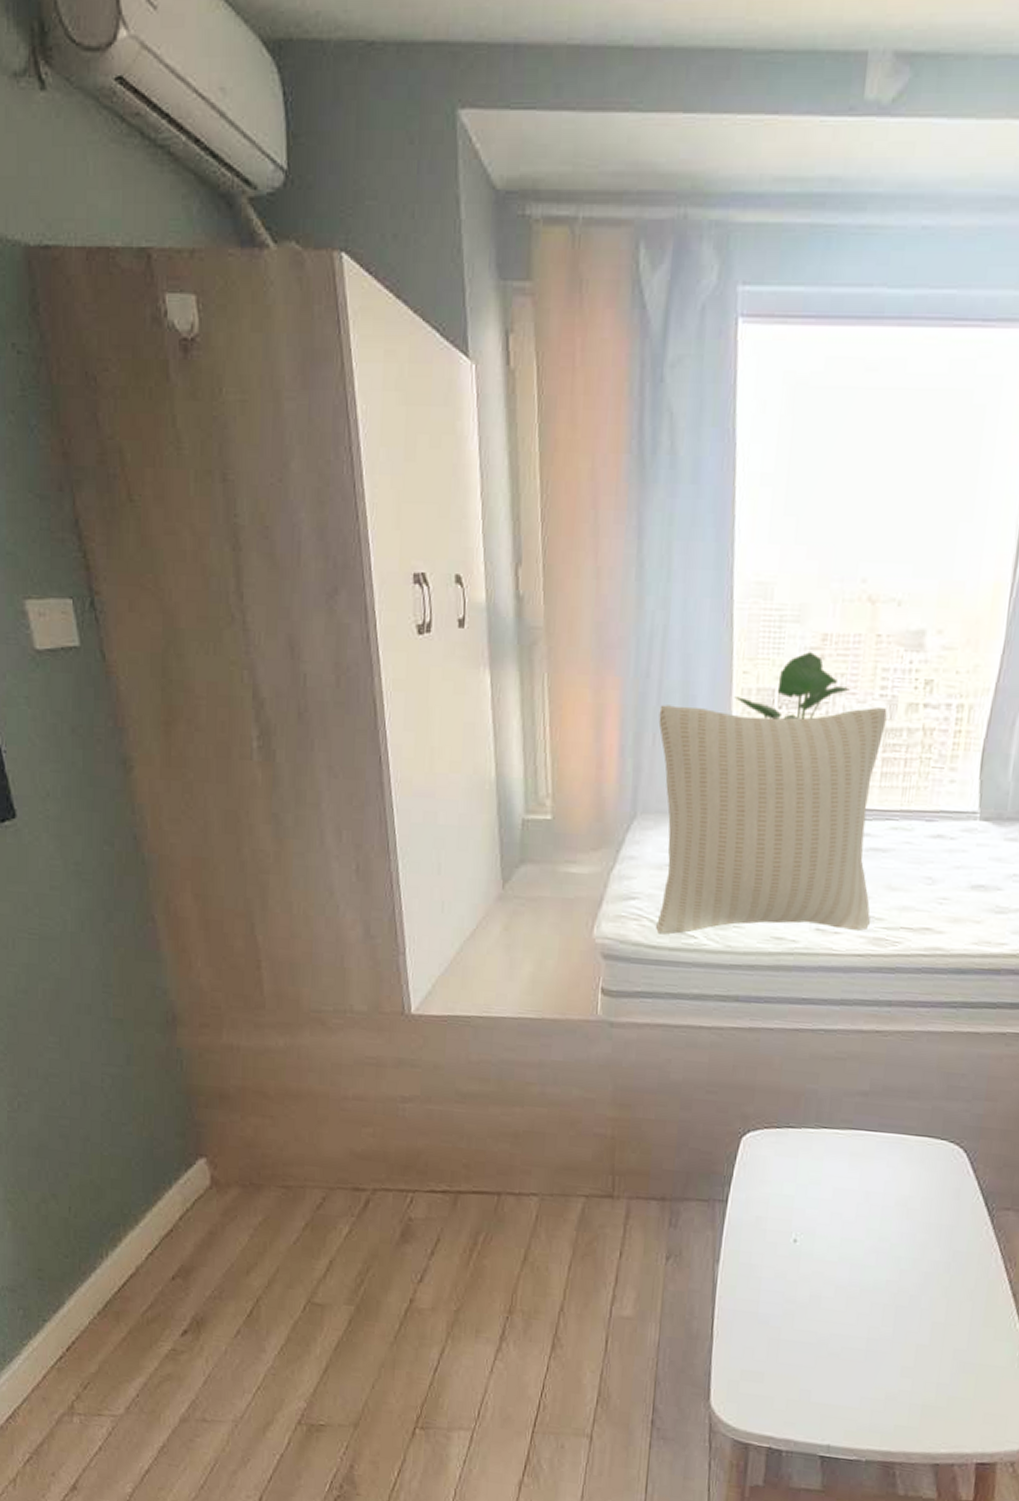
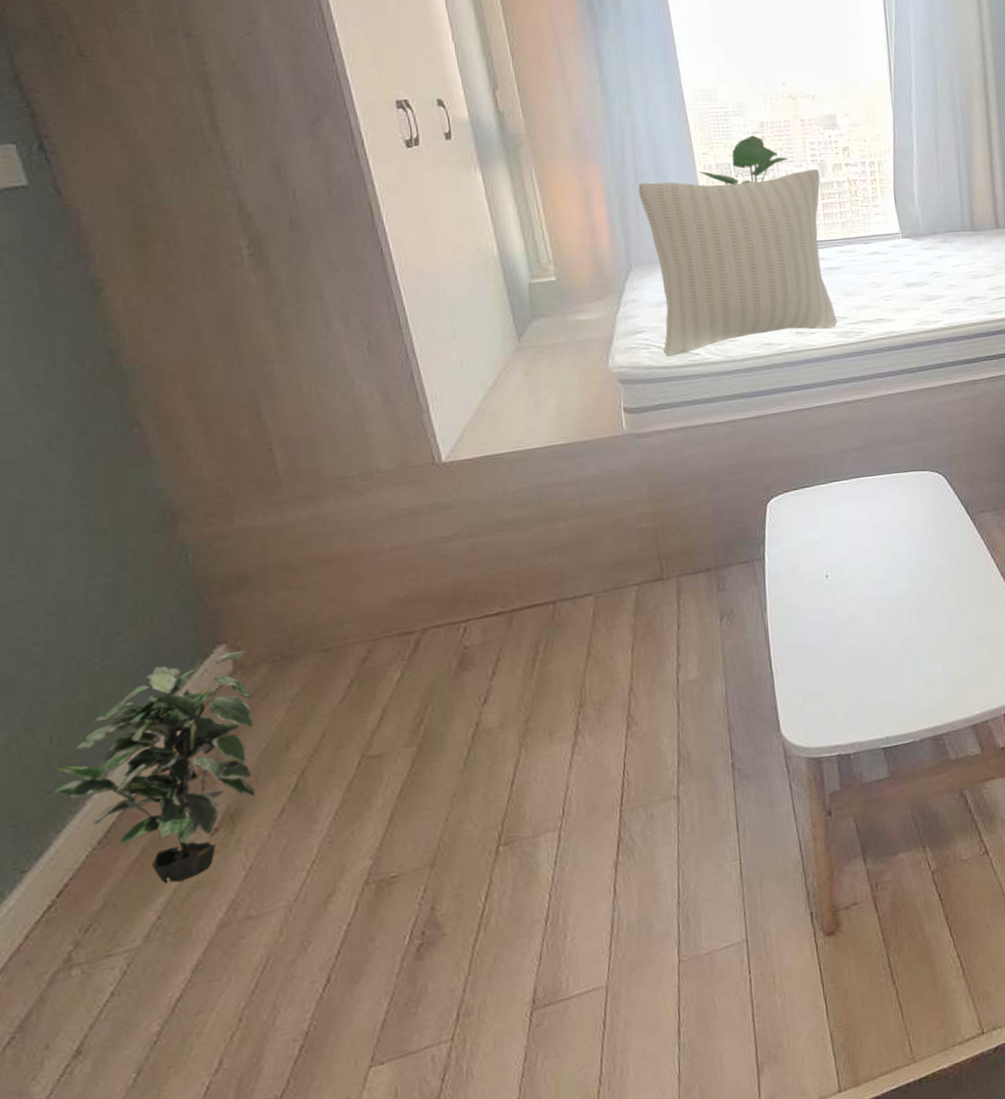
potted plant: none [70,1164,223,1370] -> present [55,649,255,884]

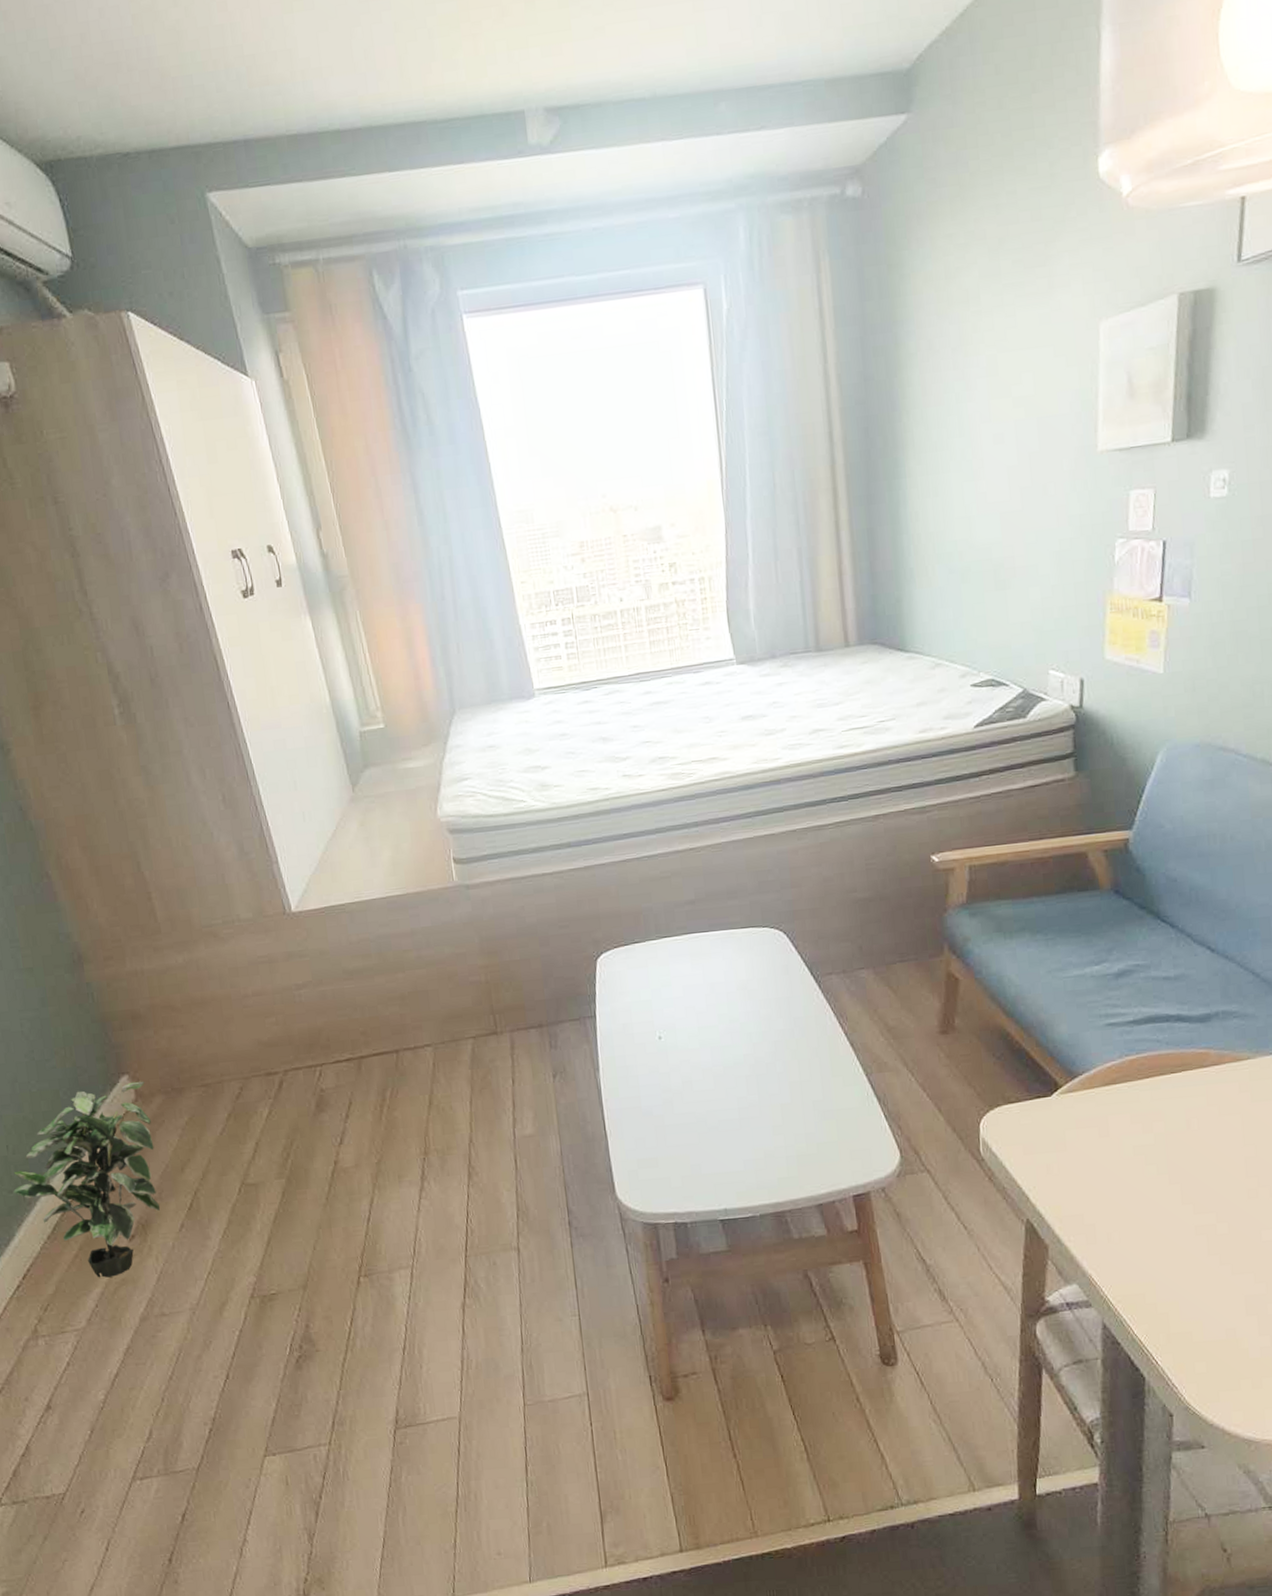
pillow: present [638,169,837,357] -> none [458,591,666,804]
potted plant: present [698,135,789,185] -> none [518,557,612,616]

